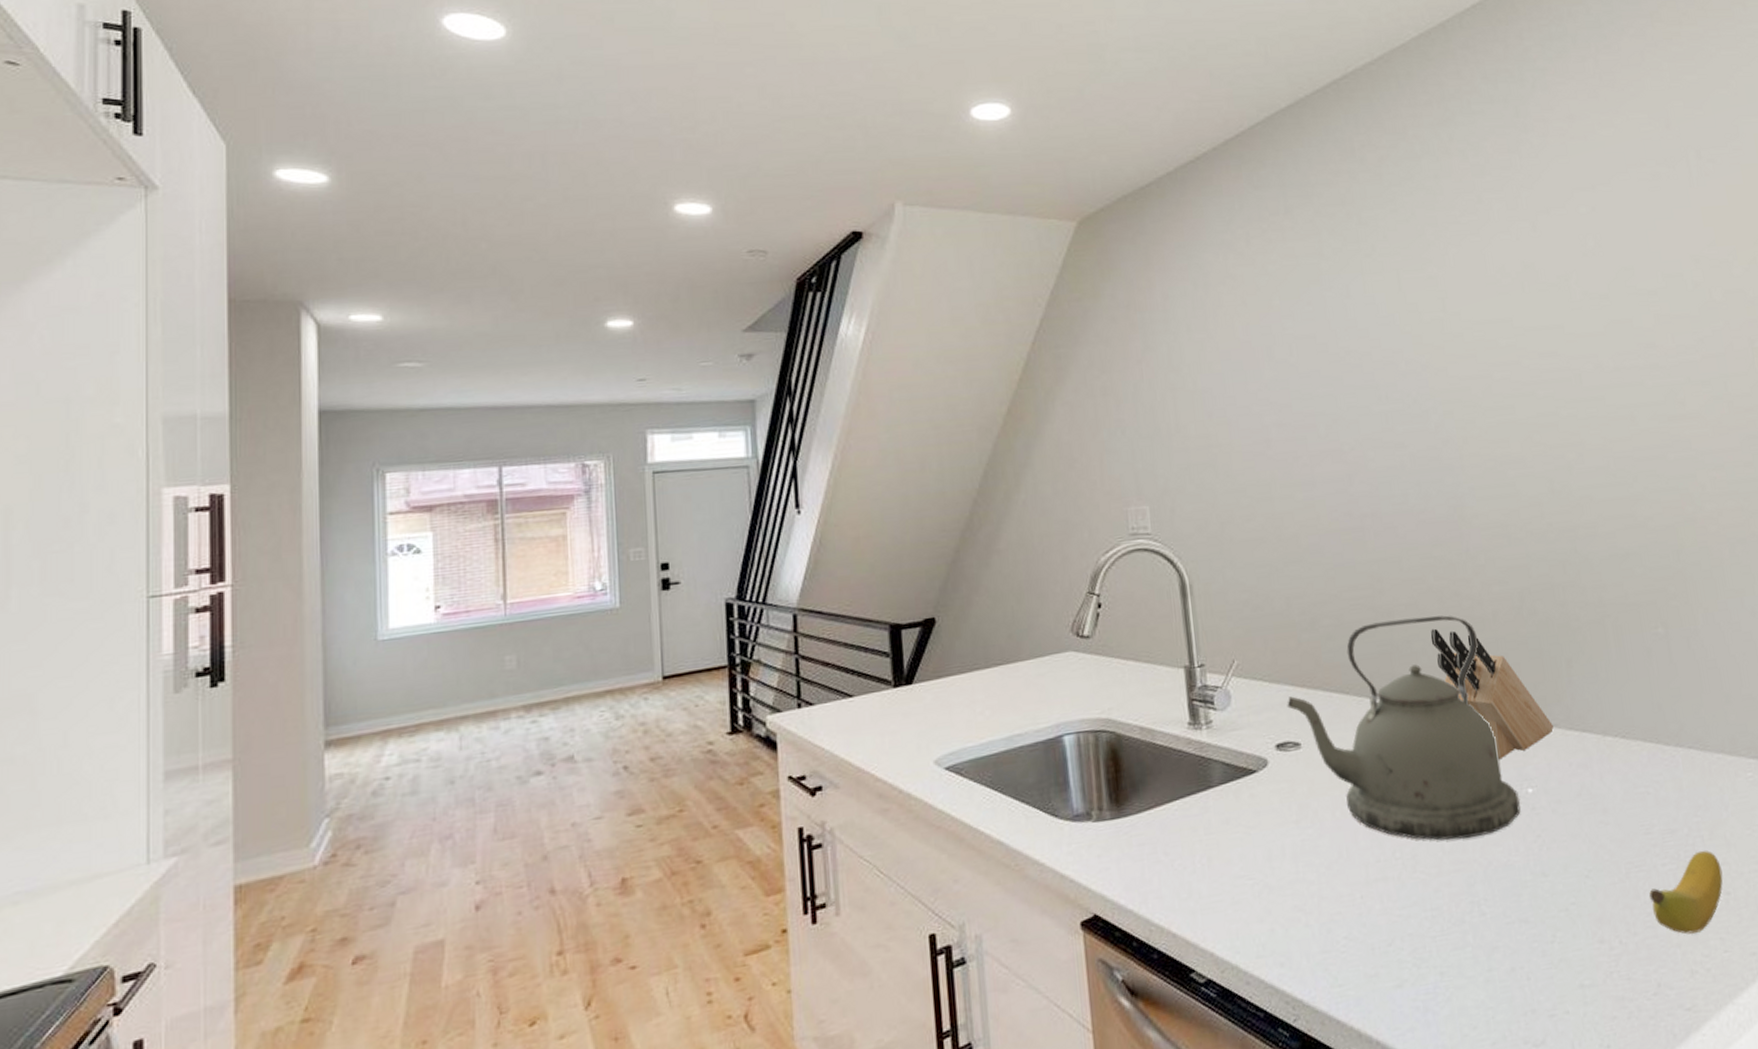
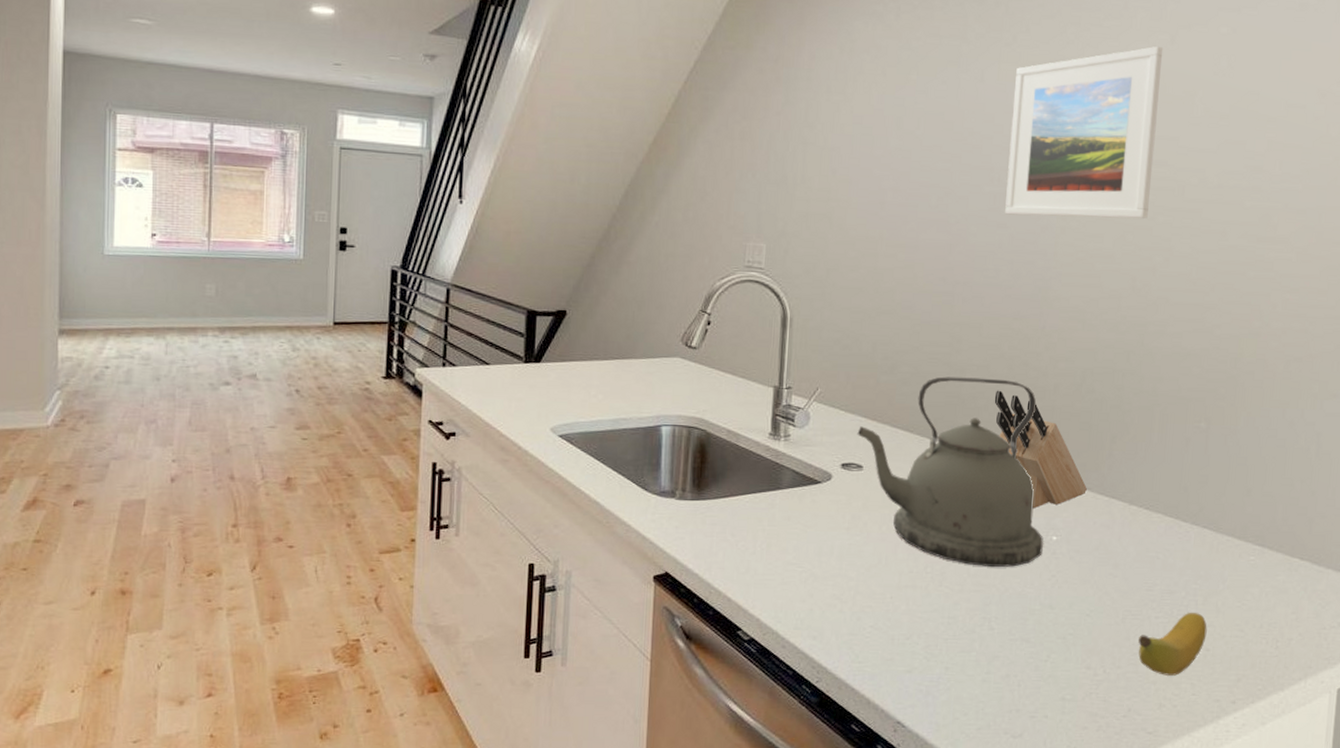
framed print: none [1382,235,1550,433] -> present [1005,46,1163,219]

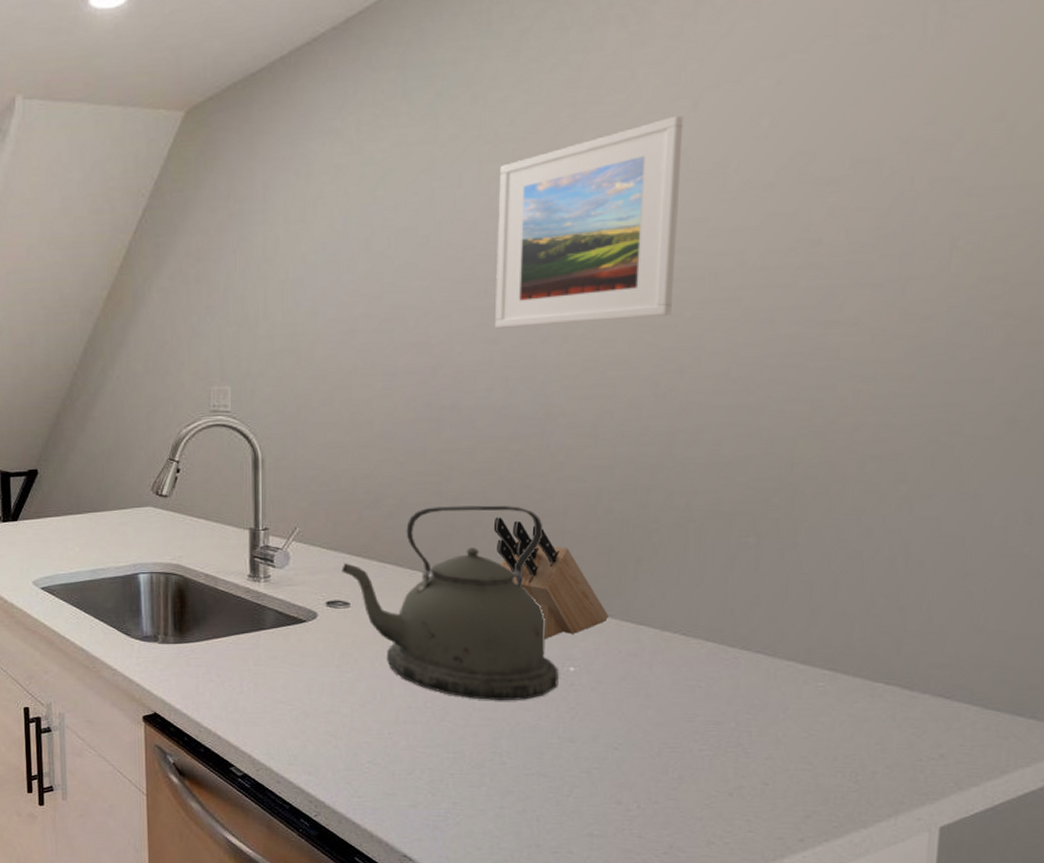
banana: present [1138,612,1207,676] -> none [679,744,765,811]

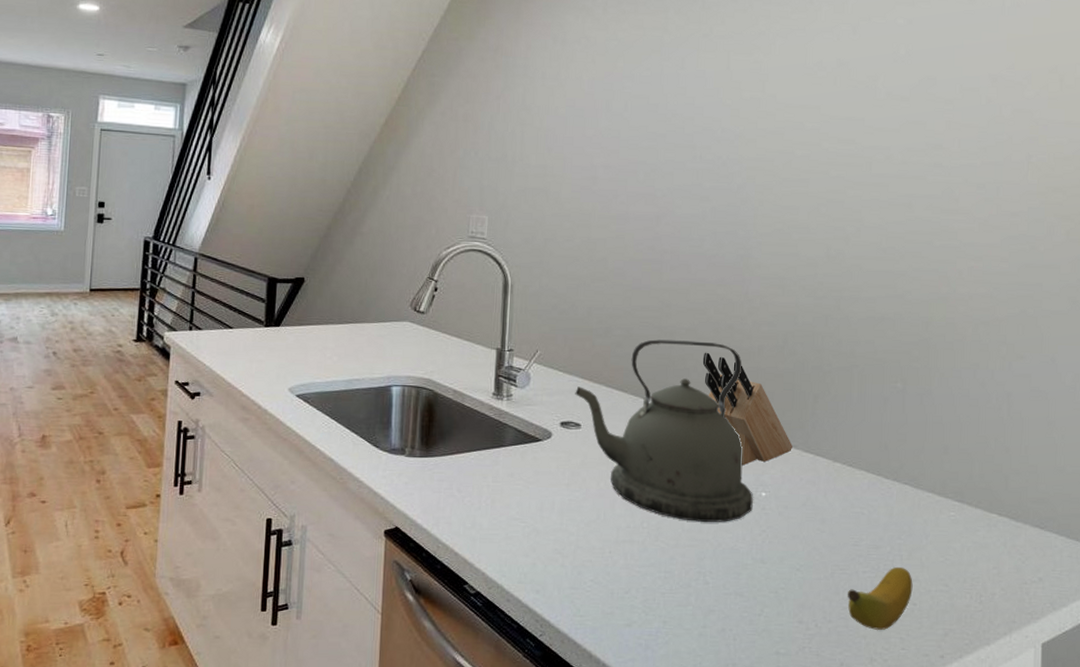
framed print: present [495,115,684,329] -> none [707,36,847,192]
banana: none [679,744,765,811] -> present [848,566,913,630]

